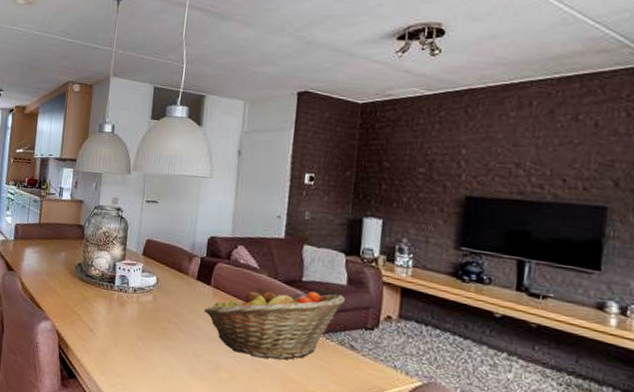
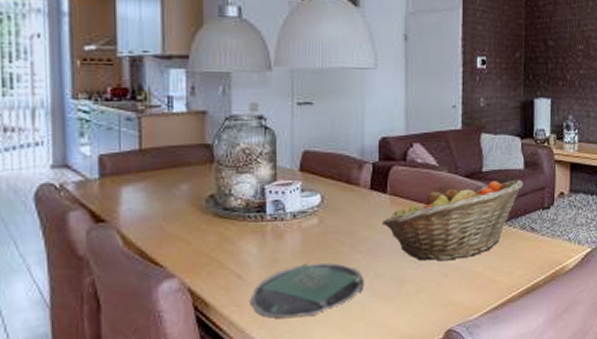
plate: none [96,330,185,377] -> present [250,261,365,318]

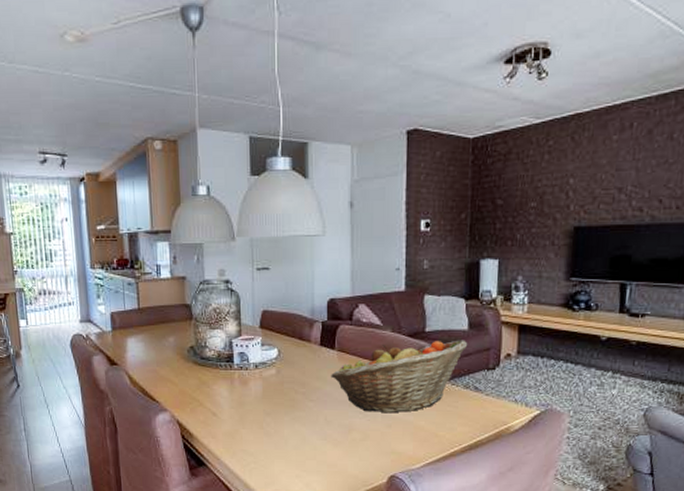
plate: present [250,261,365,318] -> none [223,406,316,452]

